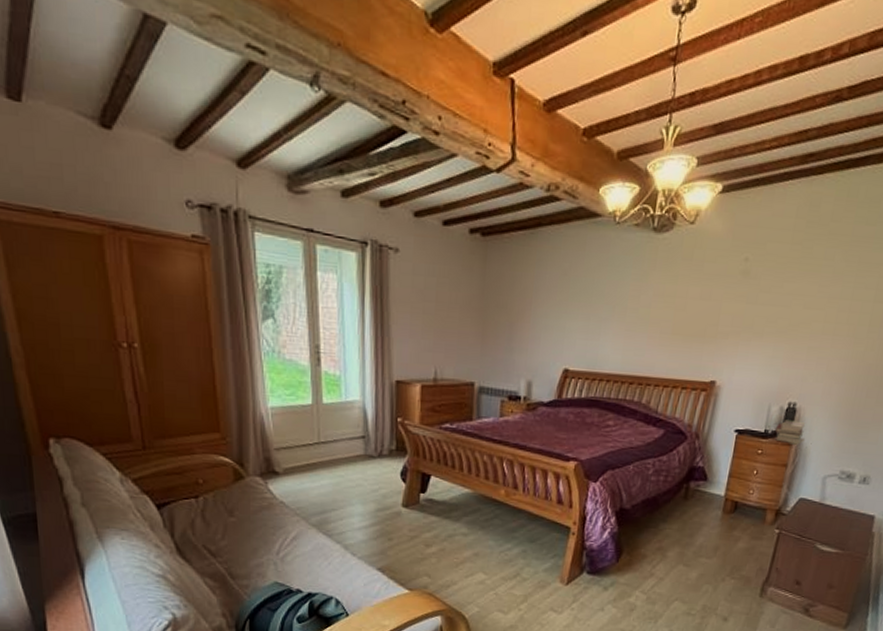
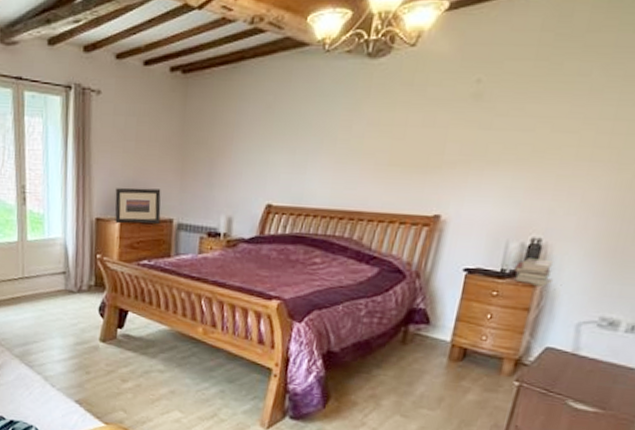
picture frame: none [415,350,462,388] -> present [115,188,161,225]

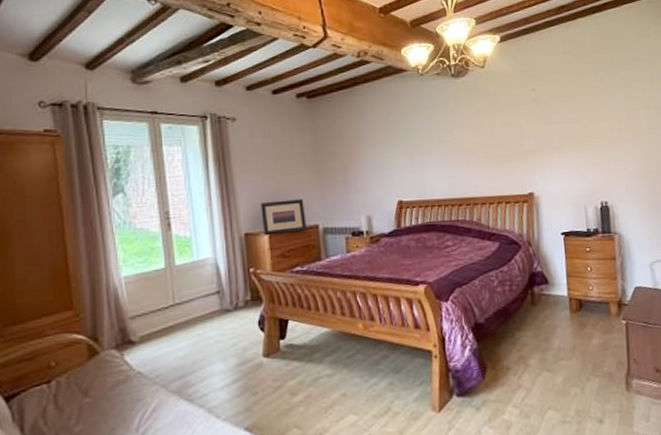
books: present [515,258,554,286] -> none [596,217,624,239]

